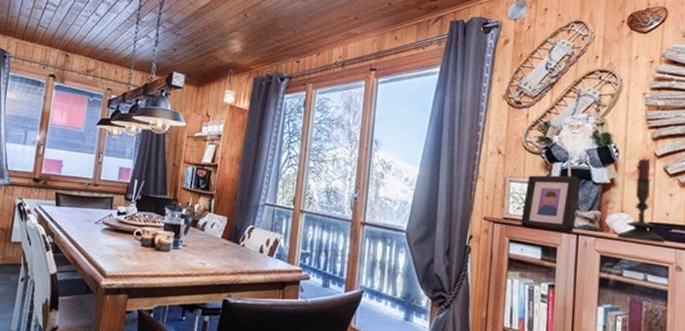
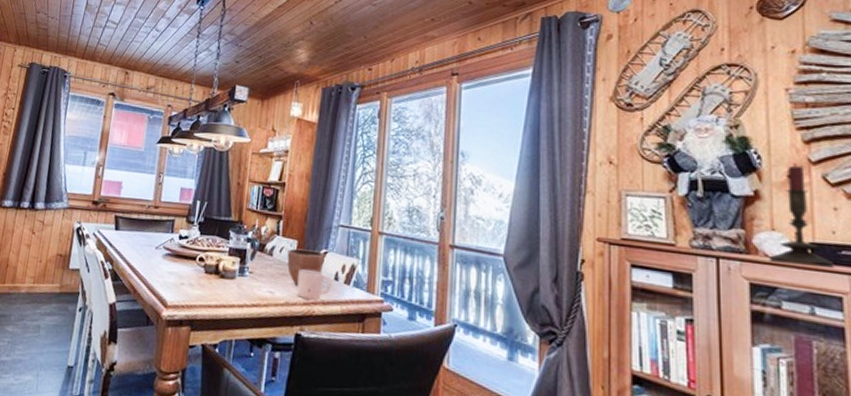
decorative bowl: none [217,224,251,257] -> present [286,248,325,286]
mug: none [225,242,257,270] -> present [296,269,331,300]
picture frame: present [521,175,581,234] -> none [644,187,716,257]

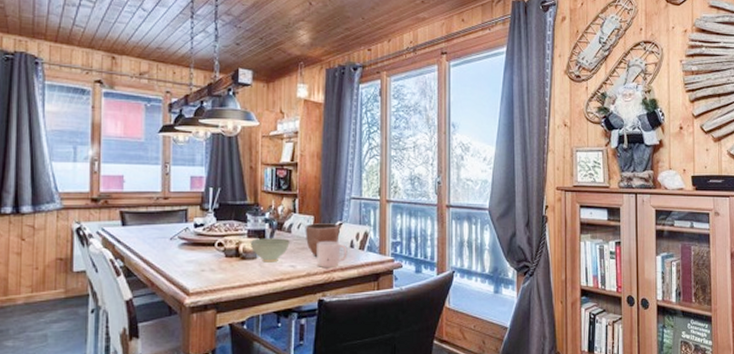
bowl: none [230,257,272,286] -> present [250,238,291,263]
candle: present [769,163,835,268] -> none [668,118,706,193]

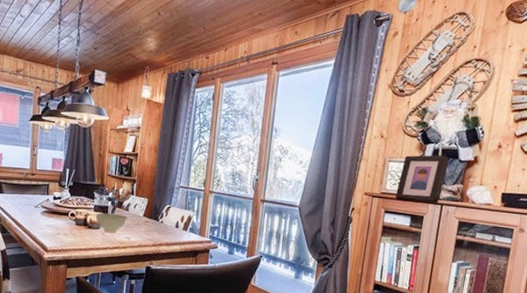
decorative bowl: present [305,223,340,257] -> none [139,205,168,232]
mug: present [317,241,348,267] -> none [147,220,173,242]
picture frame: none [588,141,636,194] -> present [395,155,450,204]

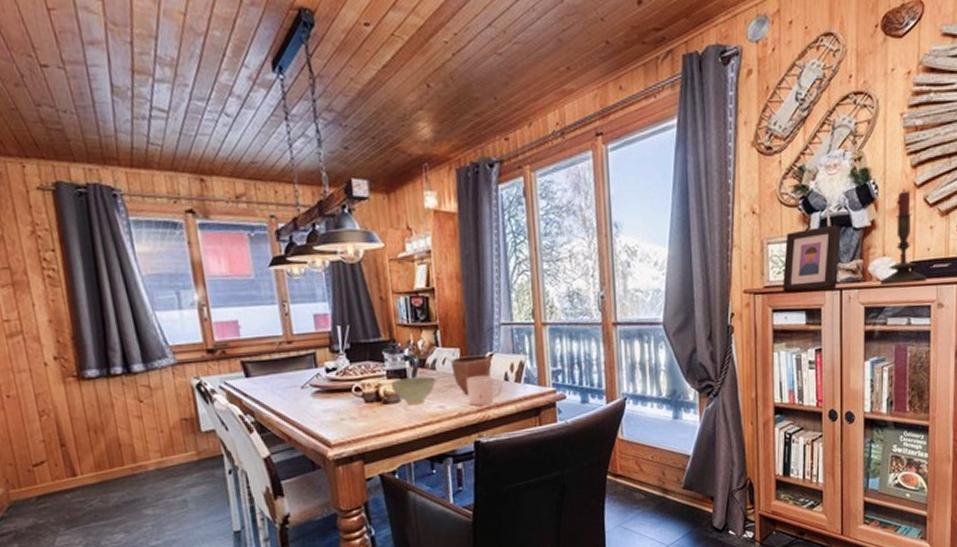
decorative bowl: none [139,205,168,232] -> present [450,354,492,394]
mug: none [147,220,173,242] -> present [466,374,502,406]
candle: none [474,137,514,210] -> present [880,189,927,285]

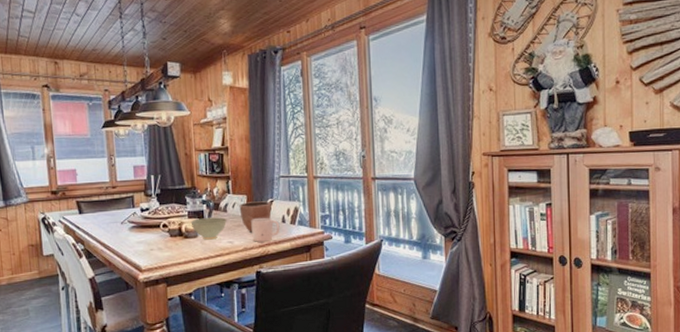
picture frame: present [783,224,841,294] -> none [516,100,567,156]
candle: present [880,189,927,285] -> none [603,71,645,151]

